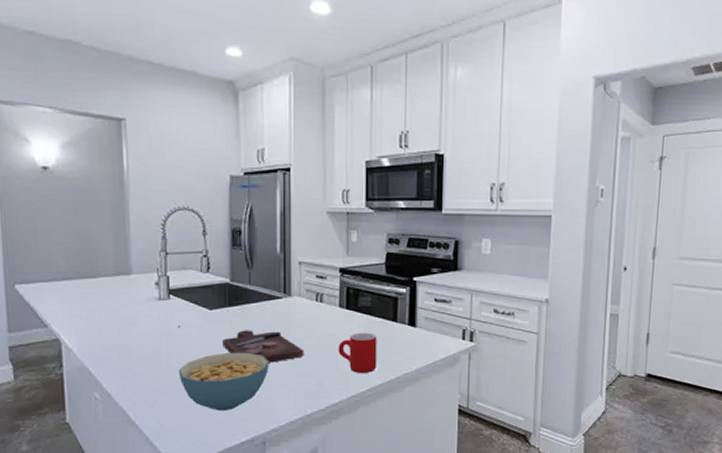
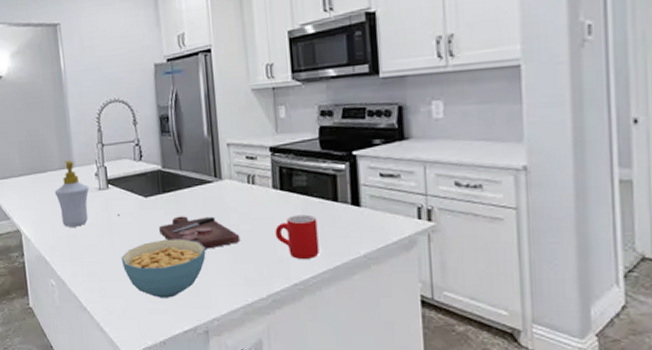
soap bottle: none [105,267,148,337] -> present [54,161,89,227]

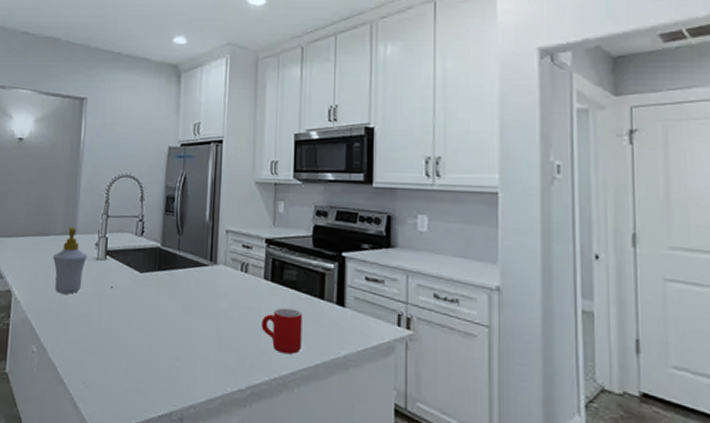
cereal bowl: present [121,238,206,298] -> none [107,317,192,379]
cutting board: present [159,216,241,249] -> none [149,295,227,333]

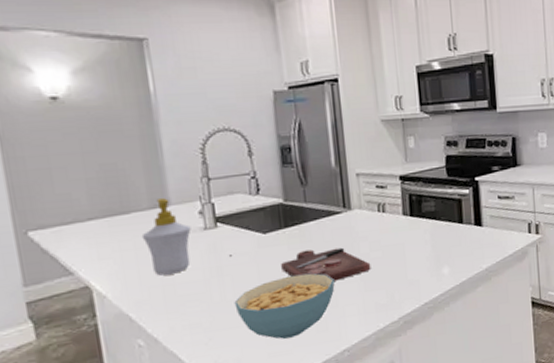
cereal bowl: none [107,317,192,379] -> present [234,273,335,339]
cutting board: none [149,295,227,333] -> present [281,247,371,281]
mug: present [261,308,303,355] -> none [405,237,447,280]

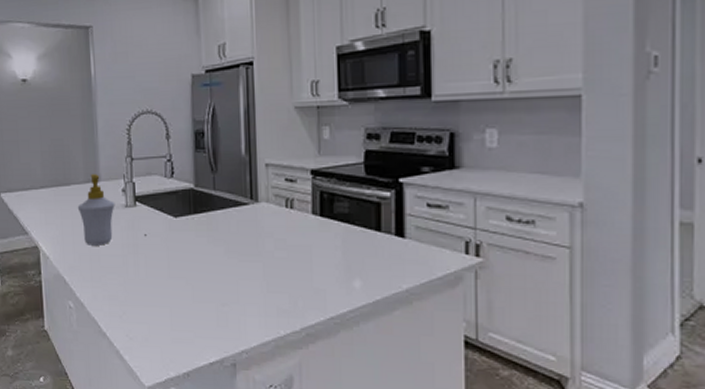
cereal bowl: present [234,273,335,339] -> none [146,263,237,327]
cutting board: present [281,247,371,281] -> none [188,239,275,276]

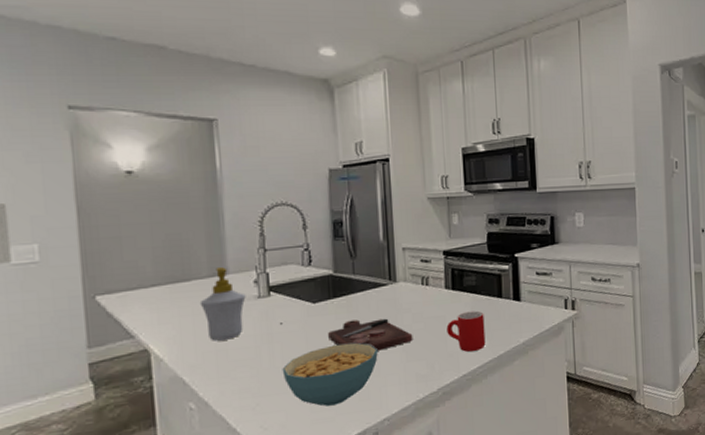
cereal bowl: none [146,263,237,327] -> present [282,342,378,406]
cutting board: none [188,239,275,276] -> present [328,318,413,351]
mug: none [312,243,359,292] -> present [446,310,486,352]

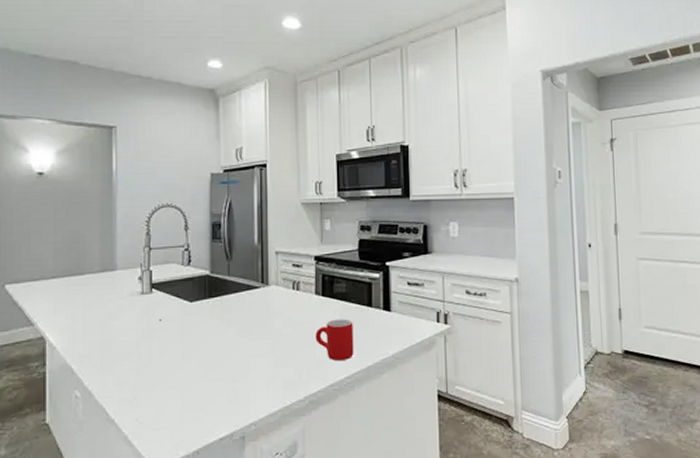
soap bottle: present [199,267,246,341] -> none [90,263,131,333]
cereal bowl: present [282,342,378,406] -> none [159,343,248,405]
cutting board: present [328,318,413,351] -> none [202,321,282,353]

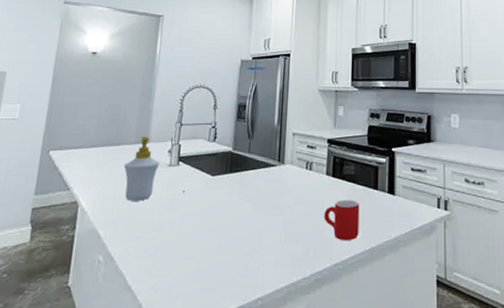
soap bottle: none [90,263,131,333] -> present [123,136,160,201]

